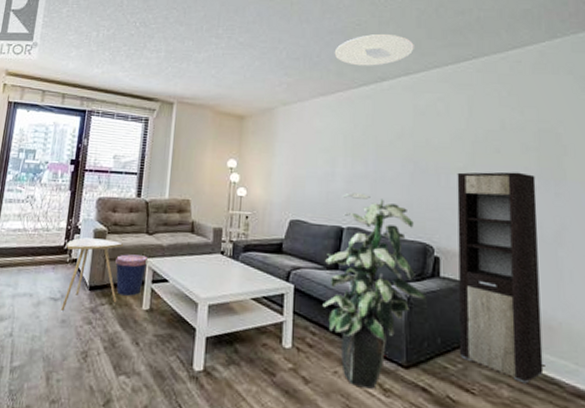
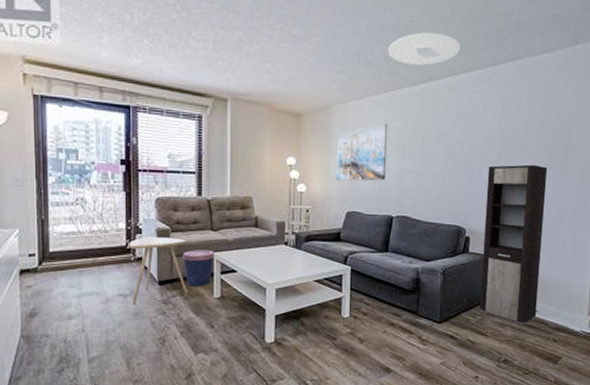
wall art: none [278,125,336,187] -> present [335,123,388,181]
indoor plant: present [322,192,427,389] -> none [375,185,458,341]

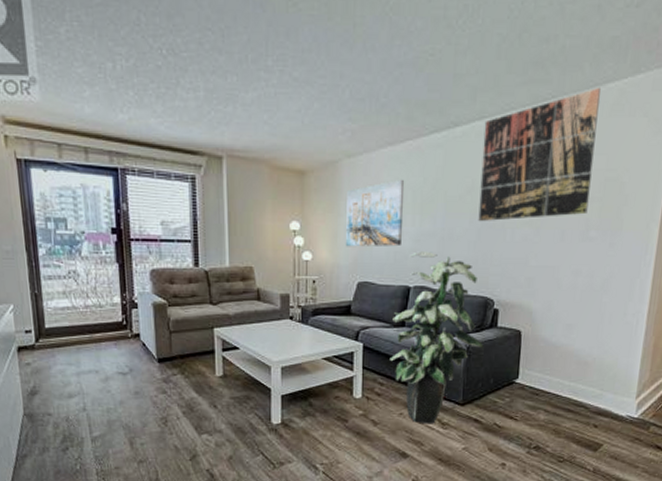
side table: present [129,237,189,306] -> none [125,312,189,385]
coffee cup: present [183,250,216,287] -> none [181,325,216,365]
indoor plant: none [375,185,458,341] -> present [390,251,484,424]
ceiling light: present [387,32,461,66] -> none [404,68,492,108]
wall art: none [451,53,548,161] -> present [478,87,601,222]
cabinet: present [479,164,548,325] -> none [507,224,595,408]

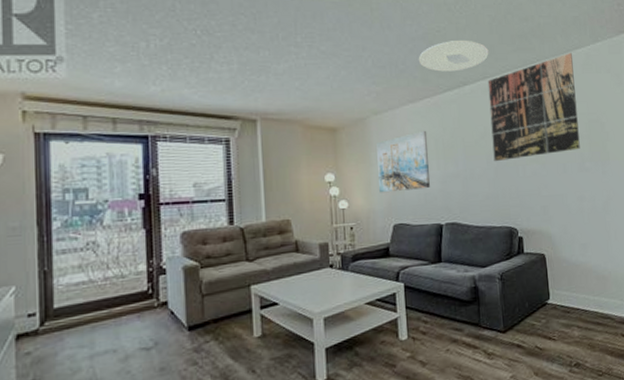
indoor plant: present [390,251,484,424] -> none [429,191,515,357]
ceiling light: none [404,68,492,108] -> present [418,41,489,72]

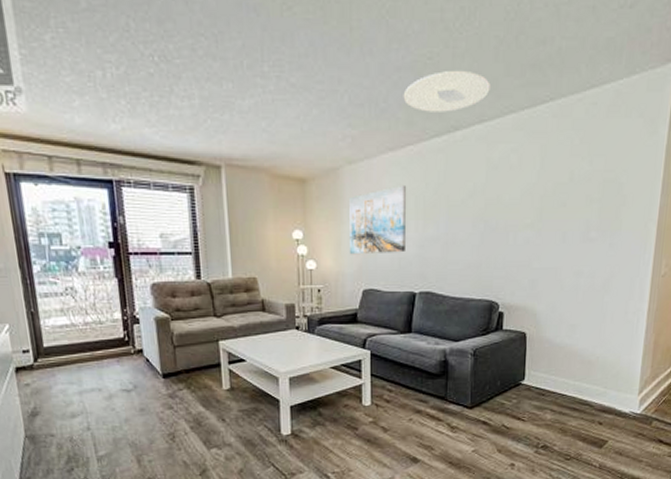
wall art: present [487,52,580,162] -> none [481,88,597,226]

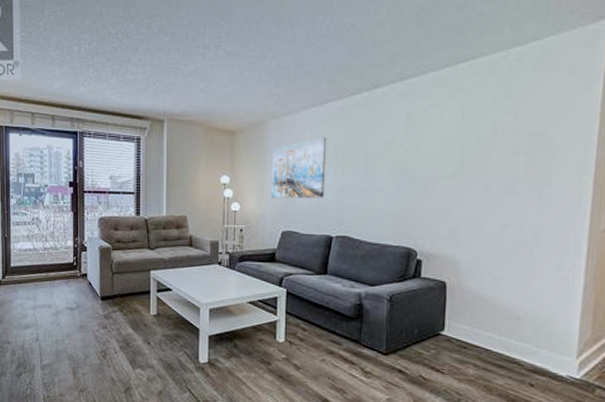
ceiling light: present [403,71,491,112] -> none [326,36,411,72]

